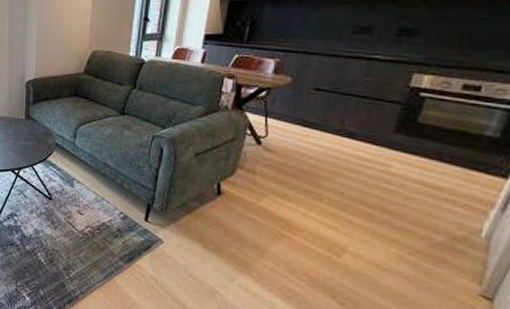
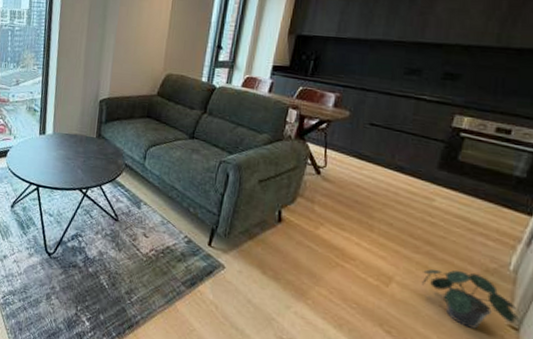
potted plant: none [379,238,497,299] -> present [422,269,522,329]

